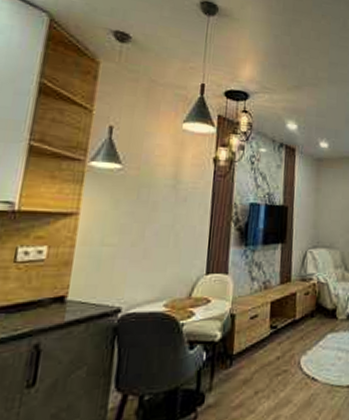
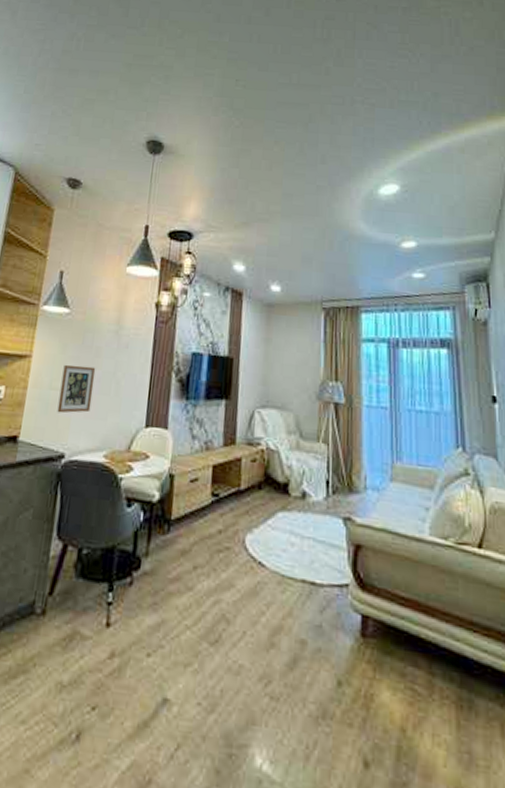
picture frame: none [111,220,153,269] -> present [57,364,96,414]

